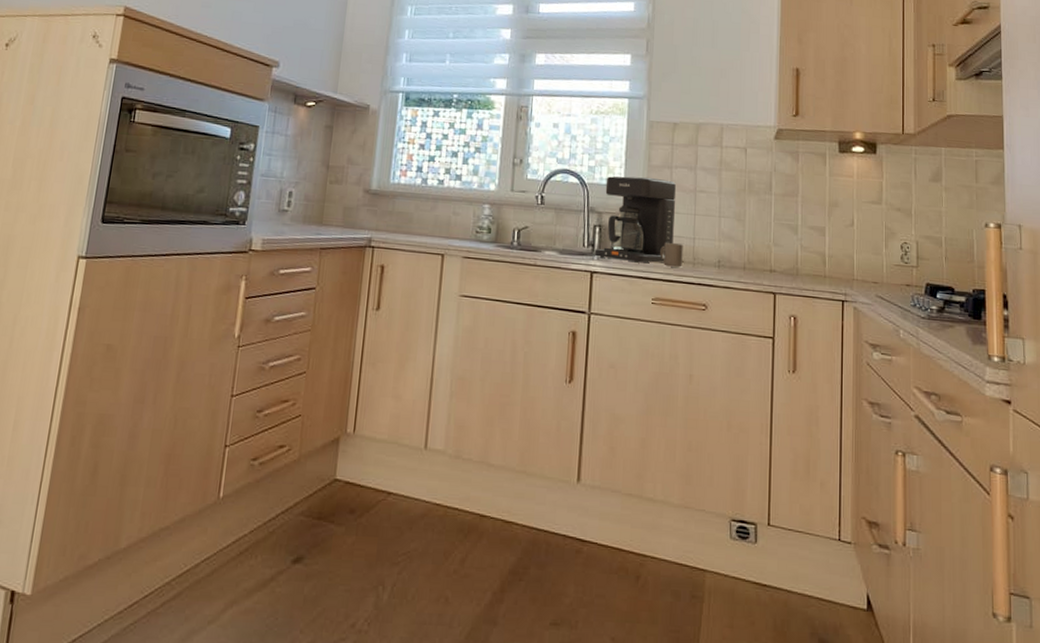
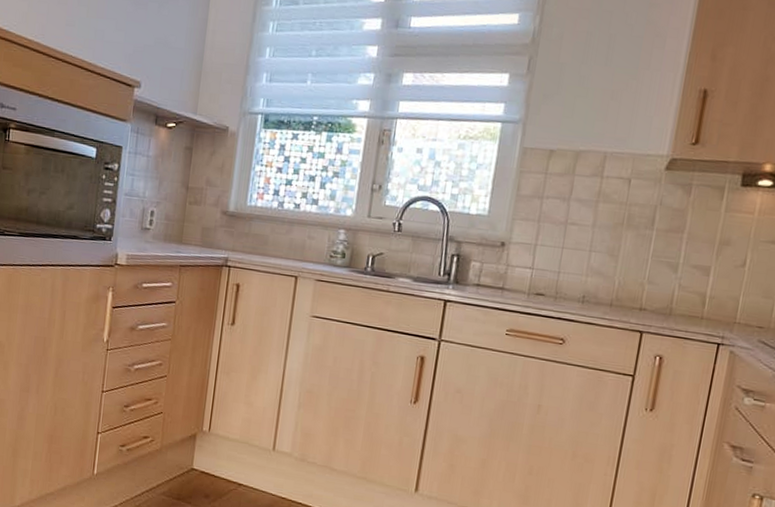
coffee maker: present [594,176,676,263] -> none [449,205,545,295]
mug: present [660,243,683,268] -> none [520,275,546,301]

